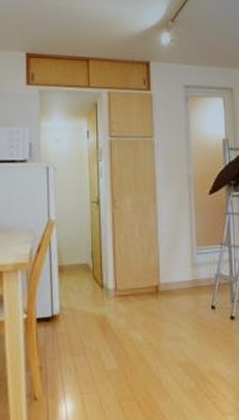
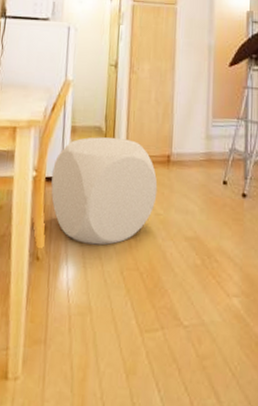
stool: none [43,274,148,380] -> present [51,137,158,246]

